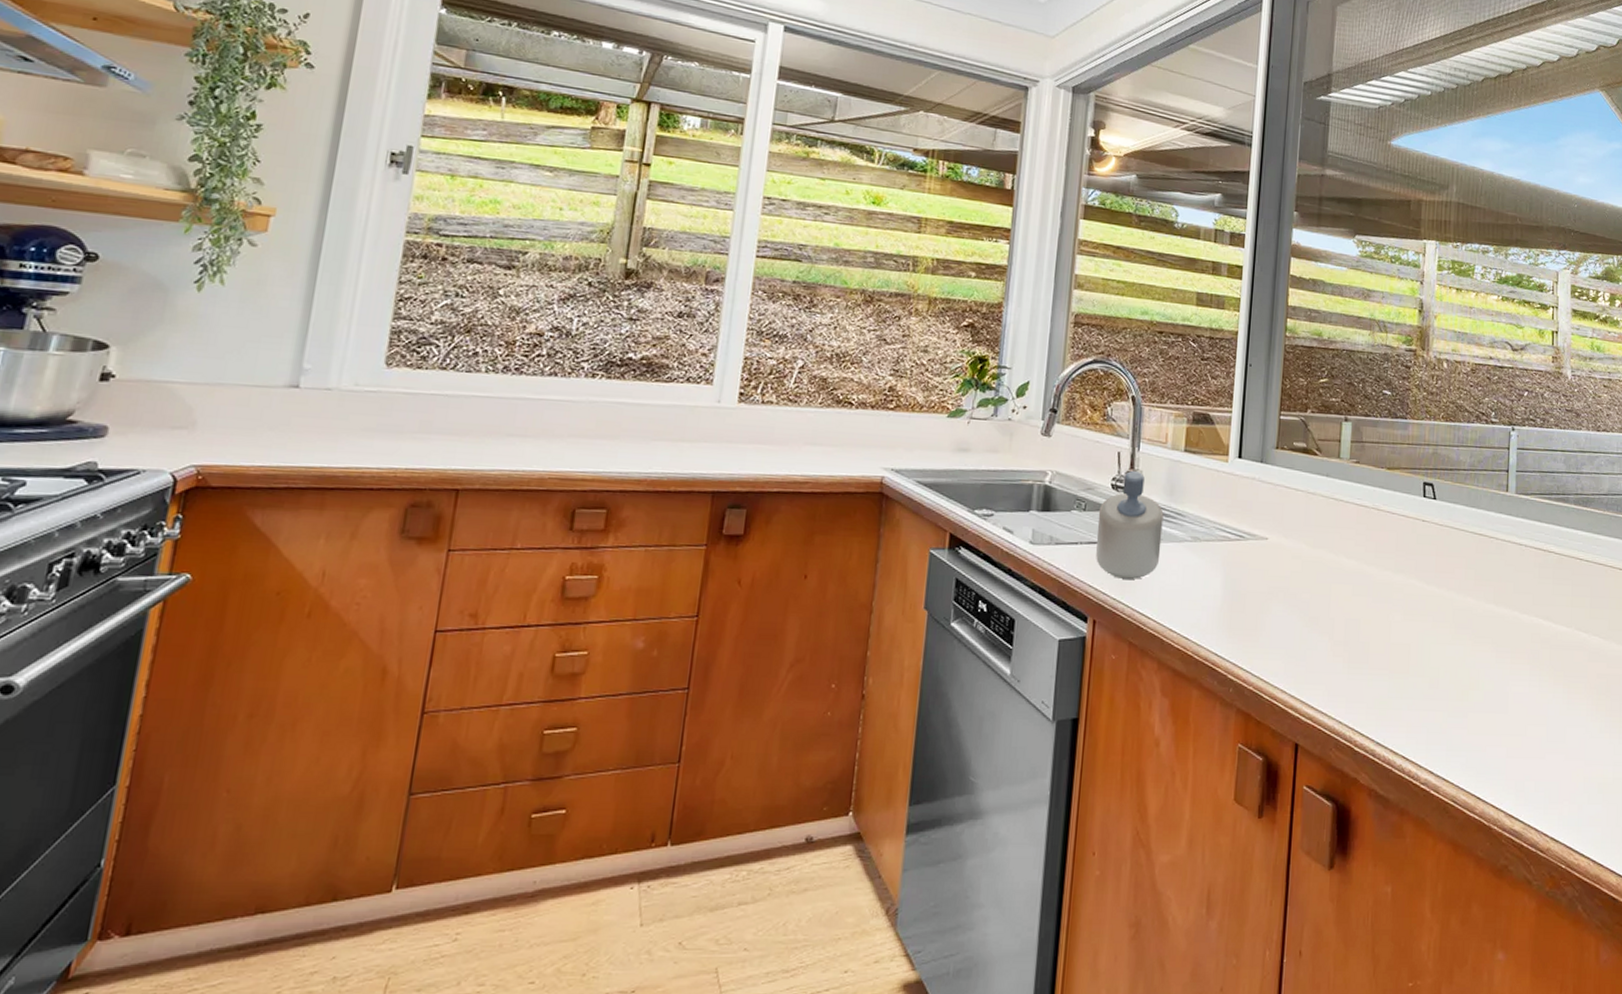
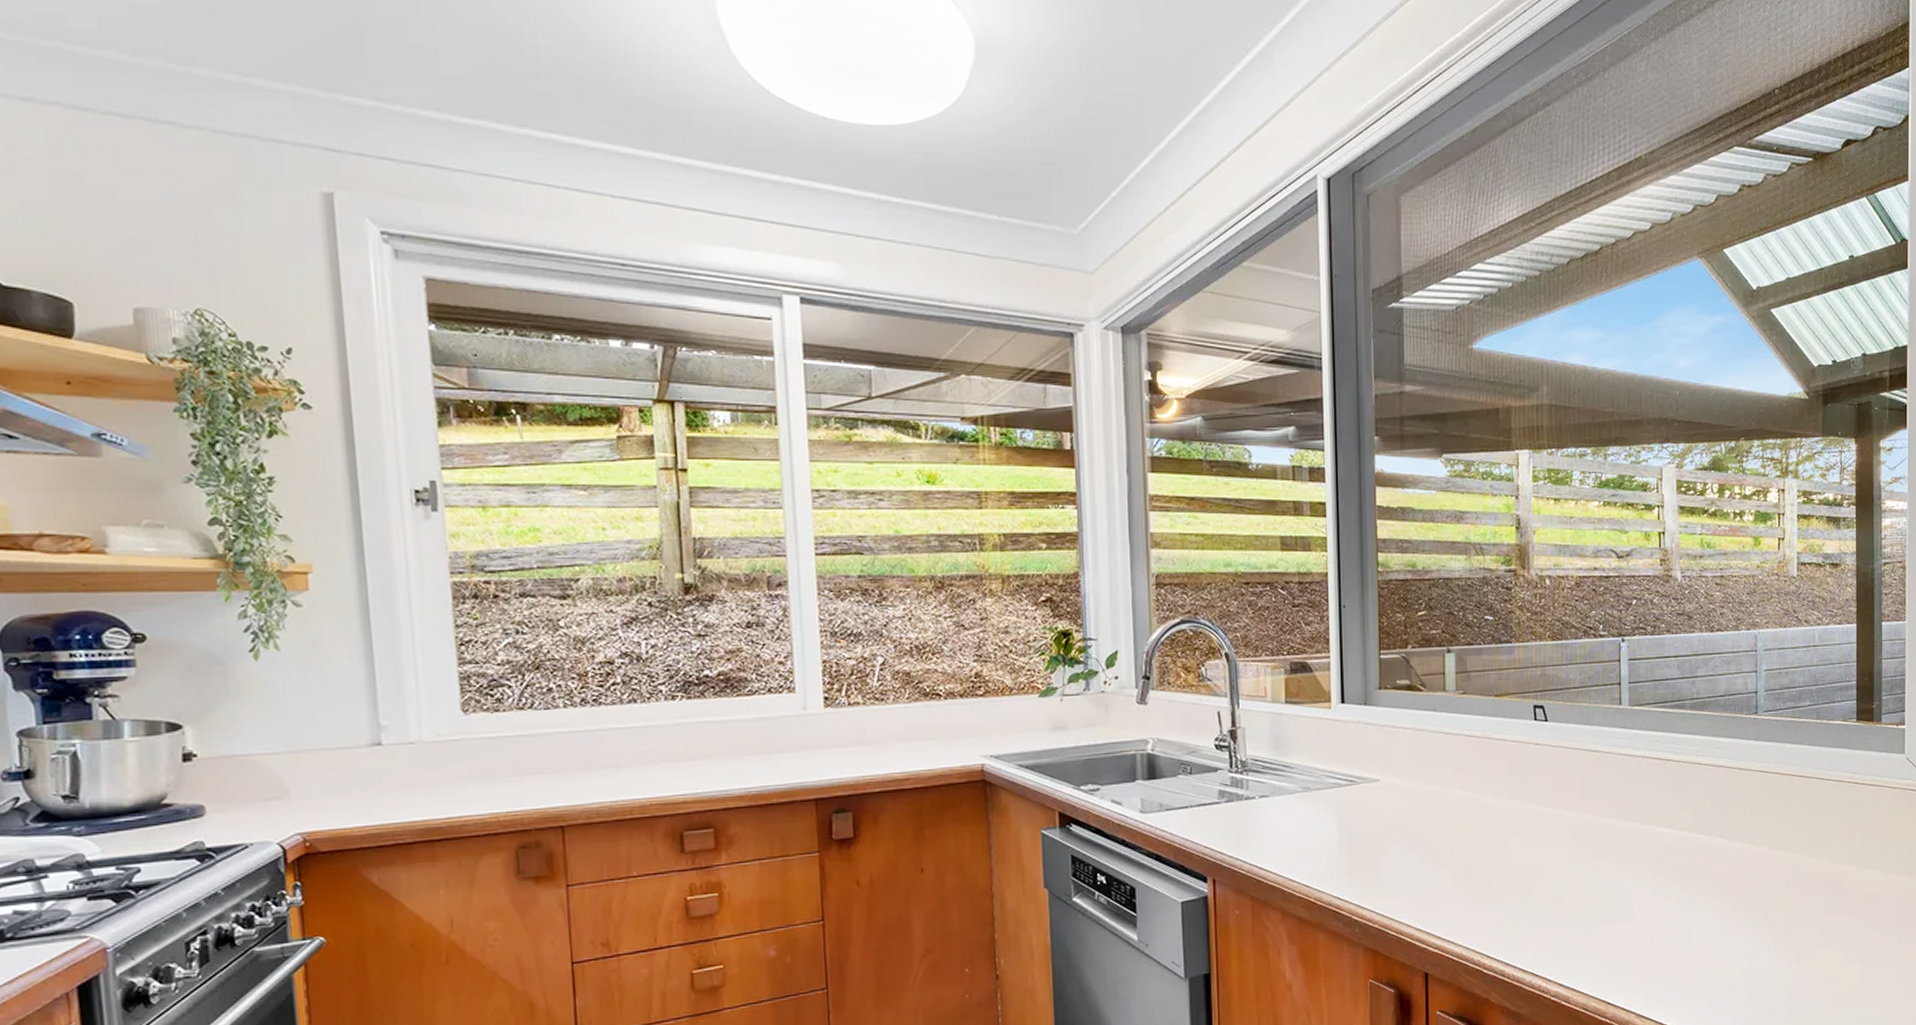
soap dispenser: present [1096,470,1164,579] -> none [1205,728,1273,836]

